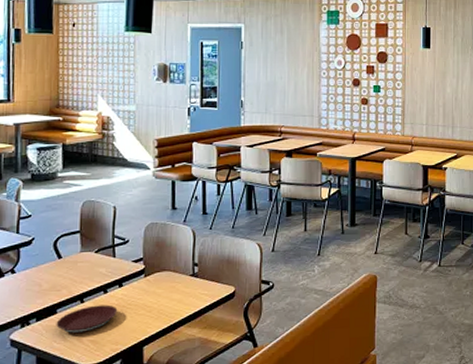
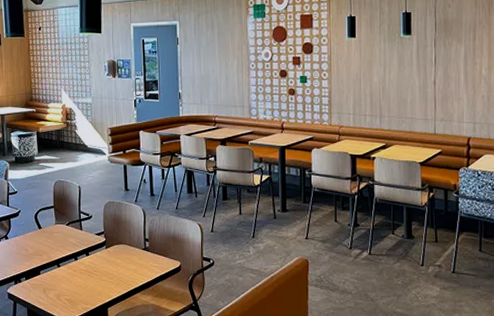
plate: present [56,304,118,334] -> none [40,270,86,293]

